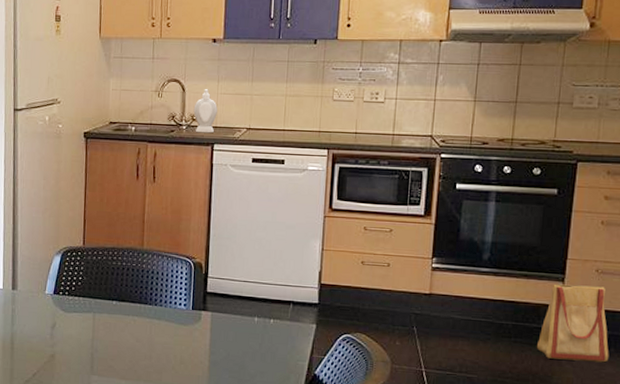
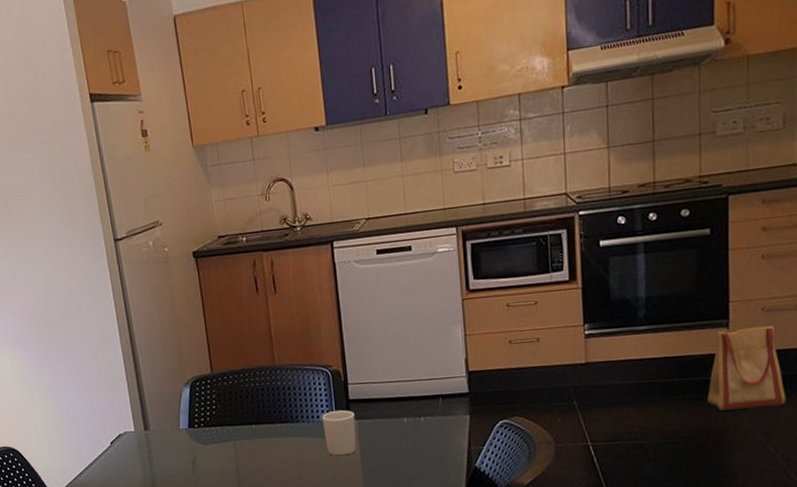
mug: none [179,300,210,344] -> present [322,410,357,456]
soap bottle: present [193,89,218,134] -> none [305,183,332,233]

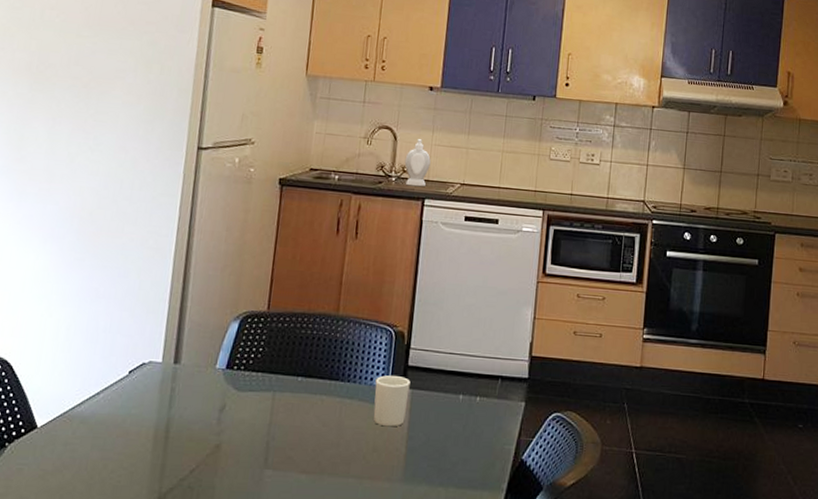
soap bottle: none [305,183,332,233] -> present [404,139,431,187]
shopping bag: present [707,325,786,411] -> none [741,356,807,438]

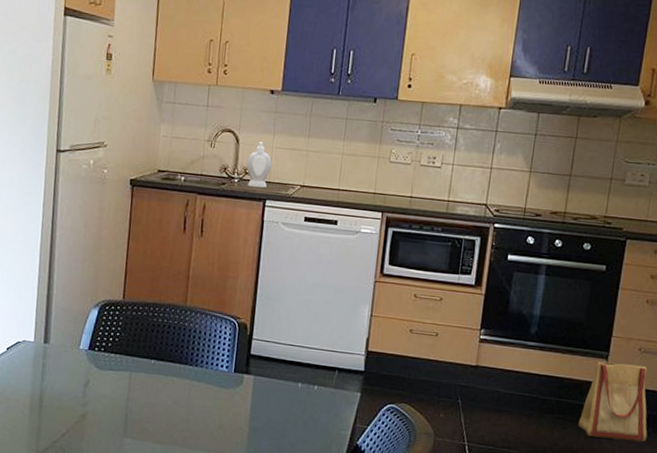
mug: present [373,375,411,427] -> none [219,362,253,409]
shopping bag: none [741,356,807,438] -> present [577,361,648,443]

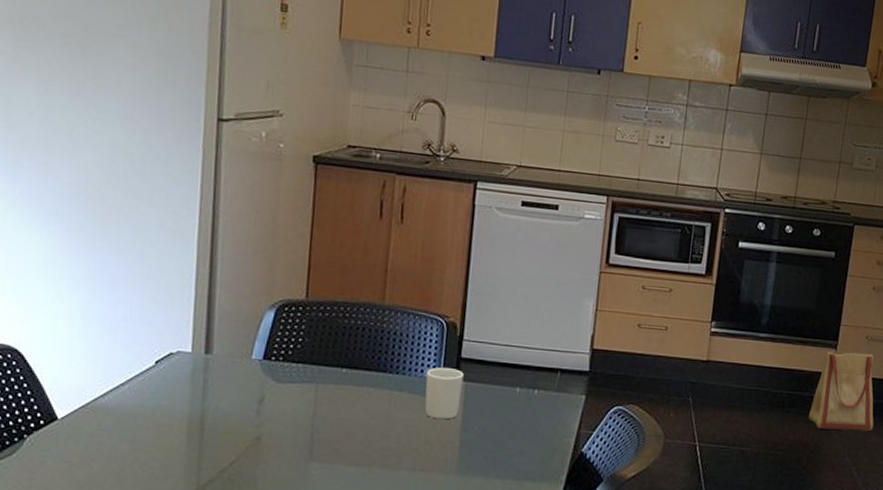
mug: none [219,362,253,409] -> present [425,367,464,420]
soap bottle: present [246,142,272,189] -> none [454,115,484,169]

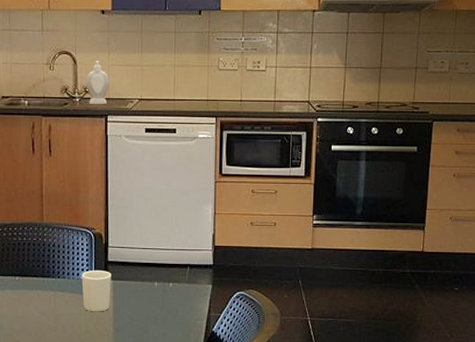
soap bottle: none [454,115,484,169] -> present [86,61,109,105]
shopping bag: present [808,350,874,432] -> none [403,232,462,299]

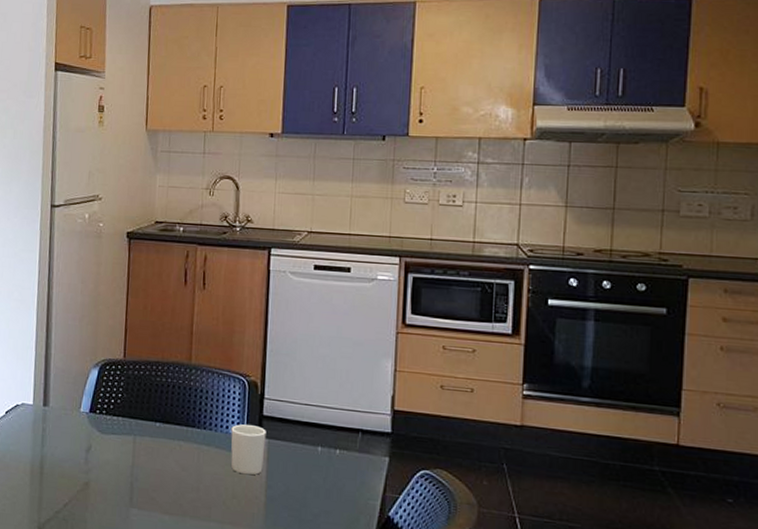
soap bottle: present [86,61,109,105] -> none [248,187,275,236]

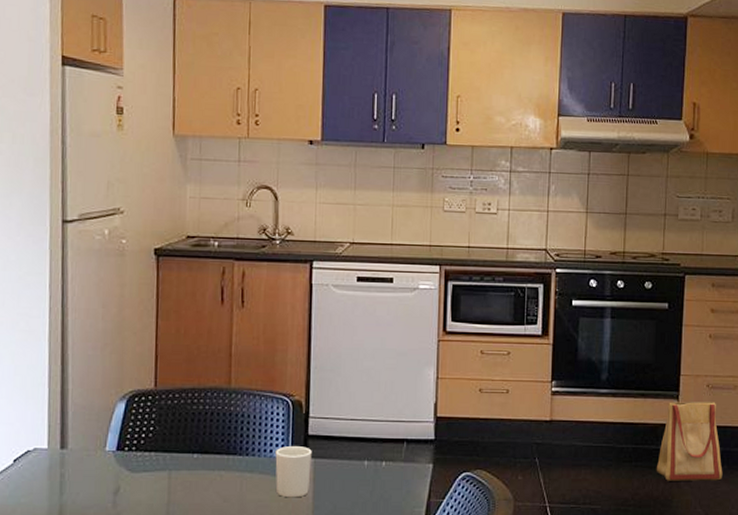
shopping bag: none [650,418,739,515] -> present [656,402,723,481]

